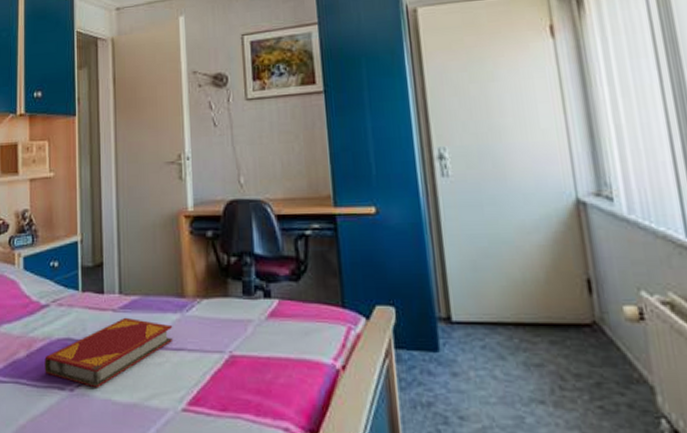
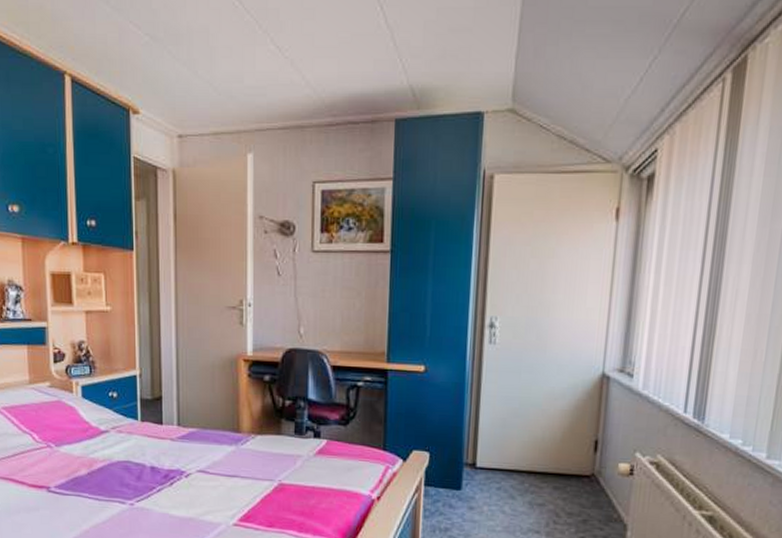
hardback book: present [44,317,173,388] -> none [105,446,228,504]

